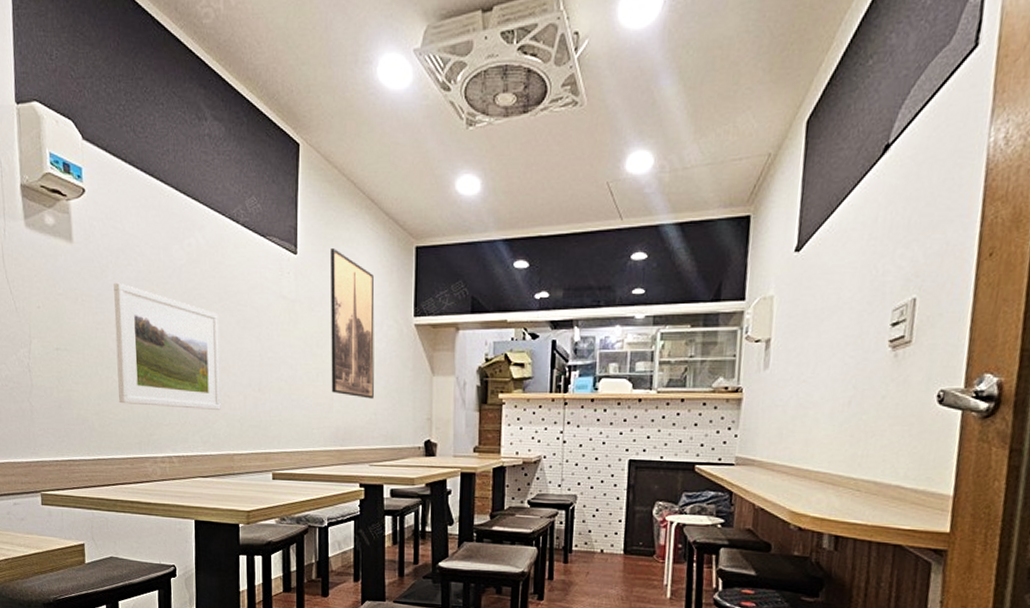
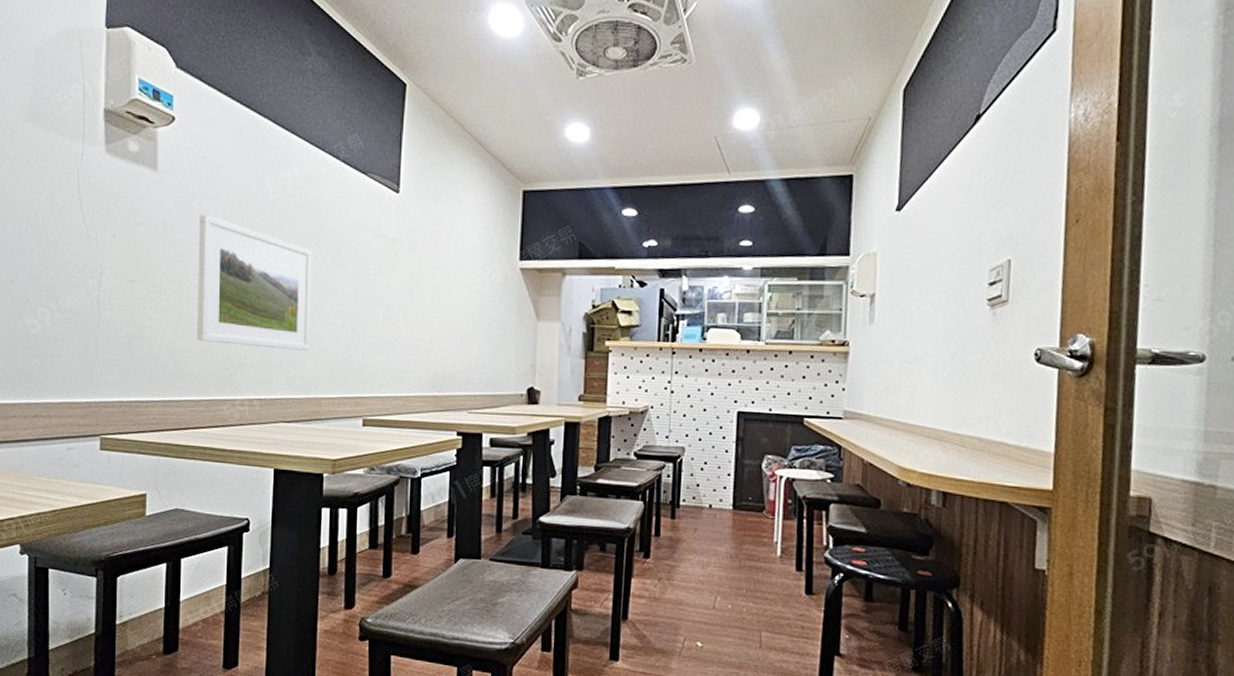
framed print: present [331,249,375,399] -> none [430,189,479,343]

